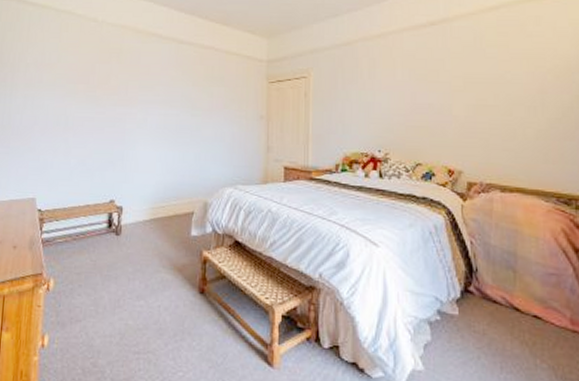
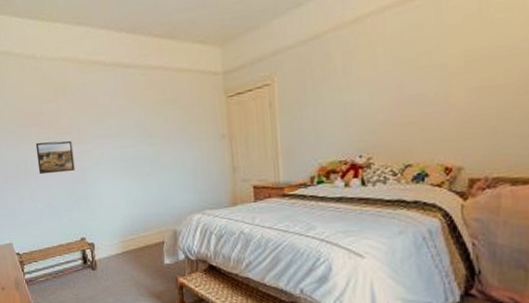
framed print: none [78,99,118,132] -> present [35,140,75,175]

